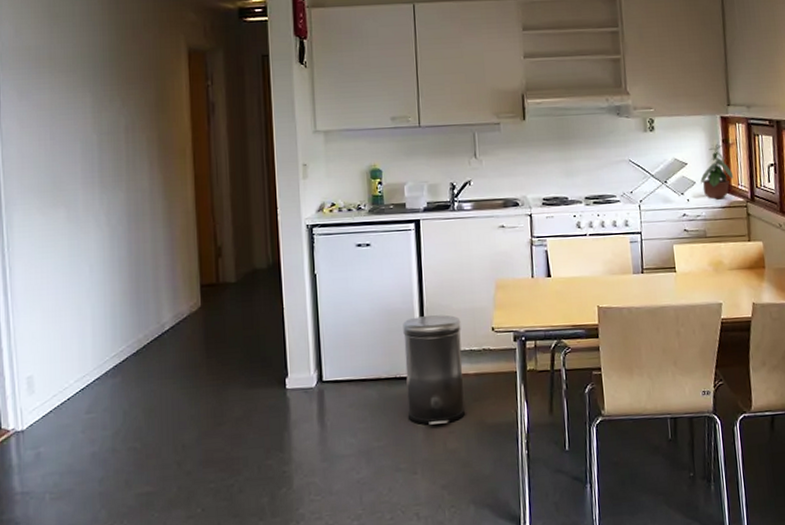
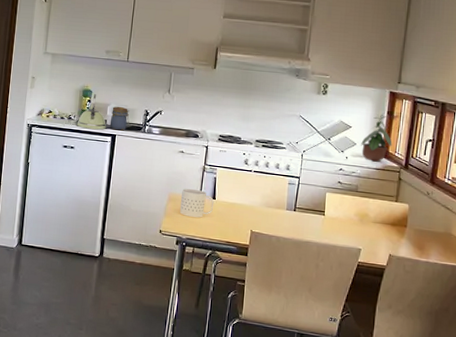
kettle: none [369,172,408,219] -> present [76,93,107,131]
pedal bin: present [403,315,465,426] -> none [82,210,136,298]
jar: none [409,183,433,214] -> present [109,106,130,131]
mug: none [510,268,550,305] -> present [179,188,215,219]

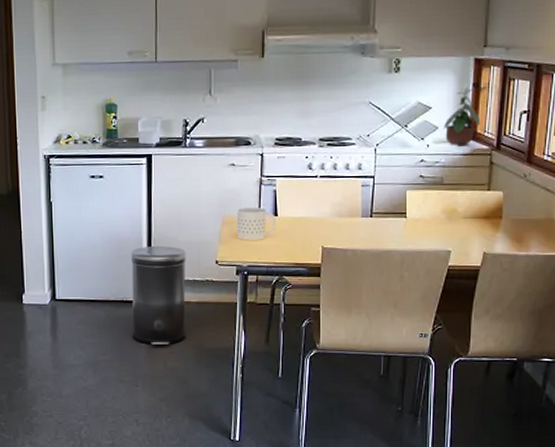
kettle: present [76,93,107,131] -> none [103,107,140,153]
pedal bin: none [82,210,136,298] -> present [131,246,186,346]
jar: present [109,106,130,131] -> none [143,119,166,149]

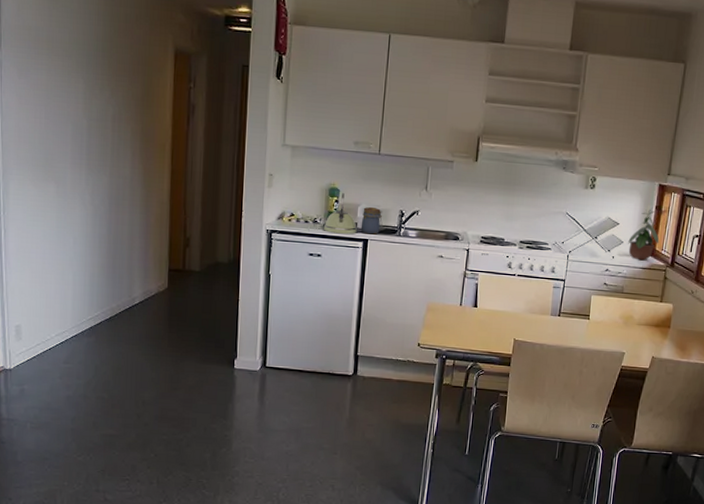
kettle: none [103,107,140,153] -> present [323,192,358,235]
pedal bin: present [131,246,186,346] -> none [336,324,392,418]
jar: none [143,119,166,149] -> present [360,206,383,235]
mug: present [236,207,277,241] -> none [438,296,476,329]

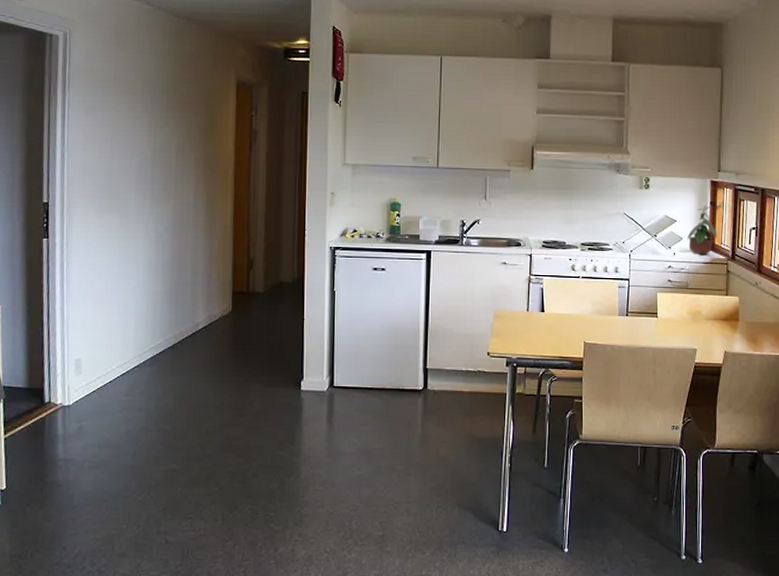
kettle: present [323,192,358,235] -> none [386,206,421,248]
jar: present [360,206,383,235] -> none [423,218,445,246]

